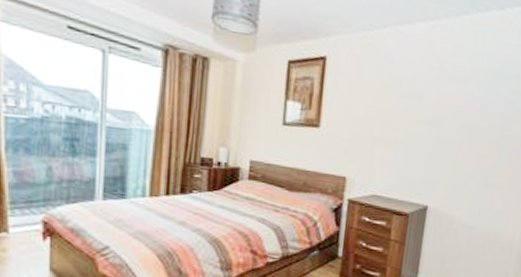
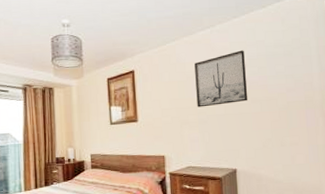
wall art: none [397,58,468,126] -> present [194,50,247,108]

